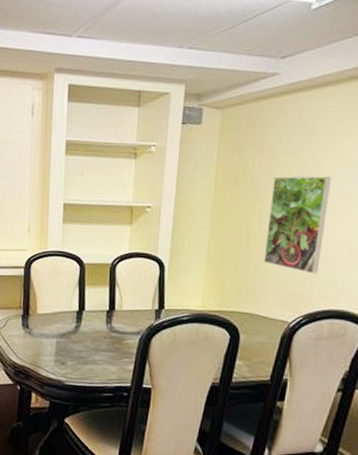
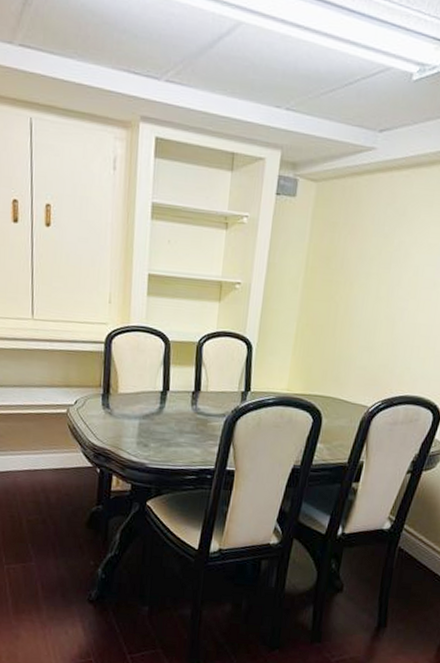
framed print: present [264,176,332,274] -> none [349,259,418,360]

